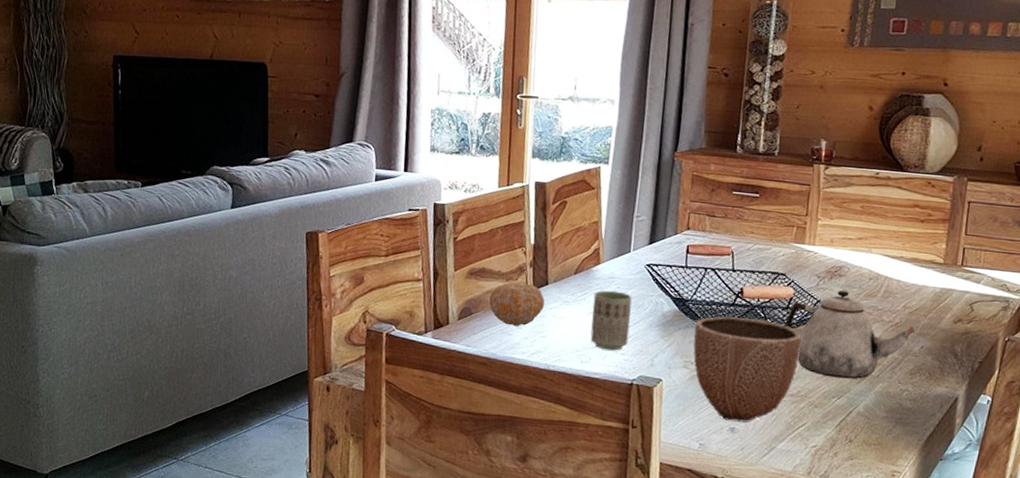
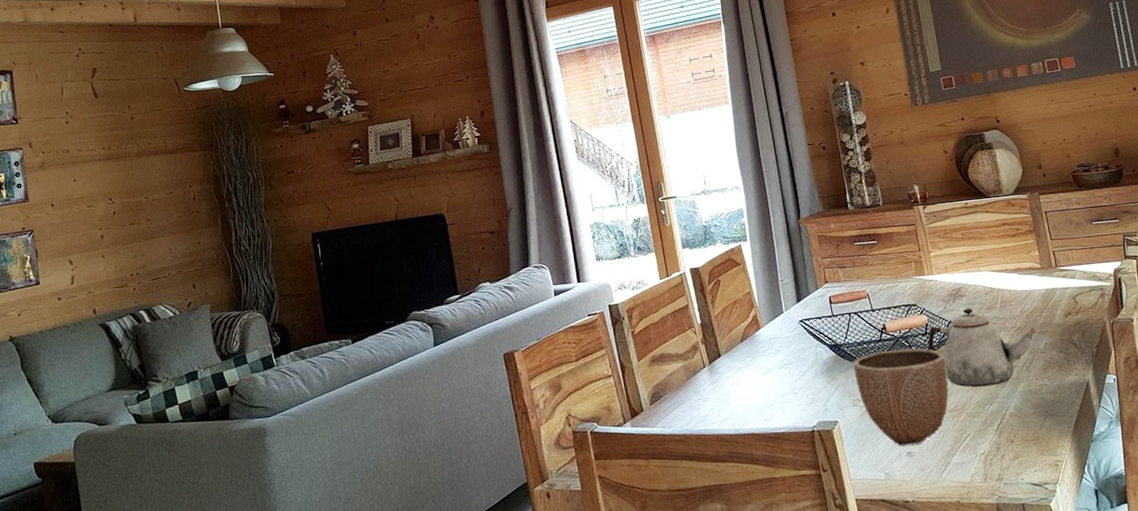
fruit: present [489,283,545,326] -> none [673,359,722,401]
cup: present [590,290,632,351] -> none [761,349,801,405]

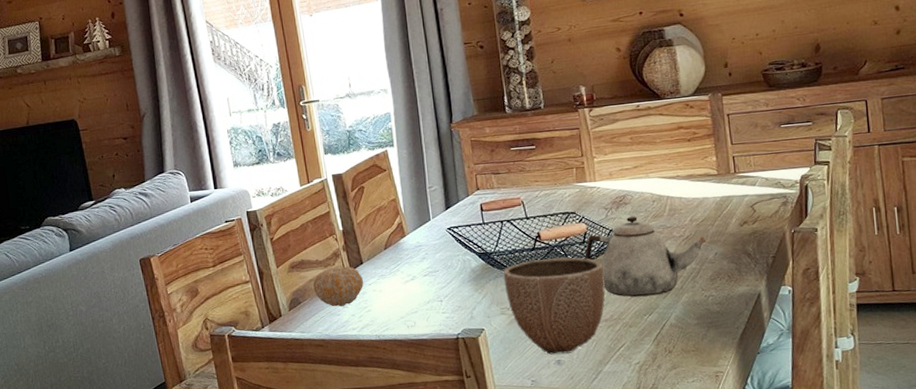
fruit: none [673,359,722,401] -> present [313,267,364,307]

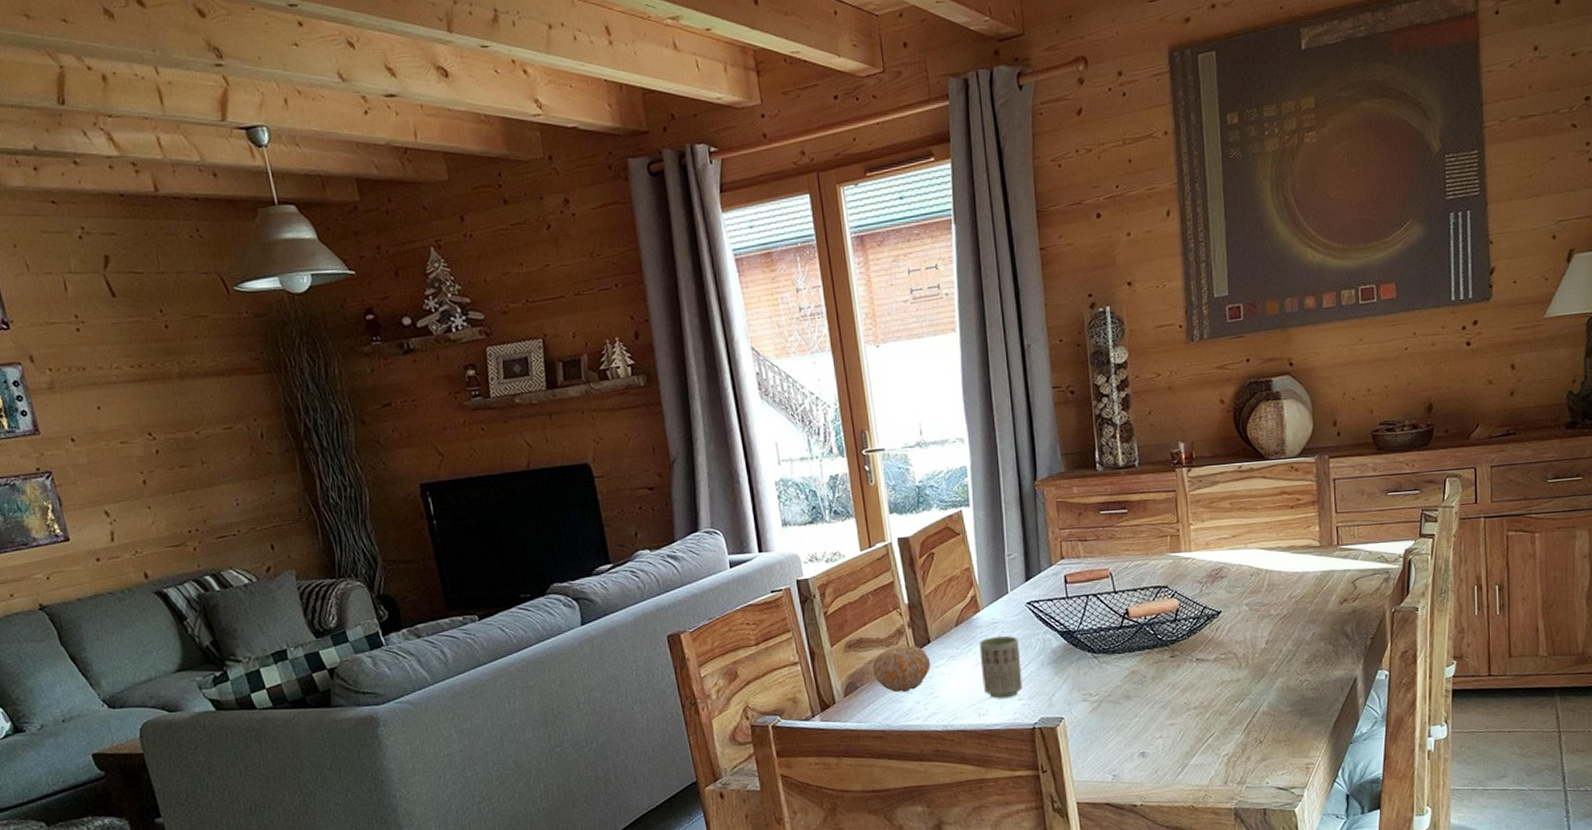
cup: none [405,257,446,312] -> present [979,635,1023,699]
decorative bowl: present [503,257,605,355] -> none [1086,636,1196,746]
teapot: present [585,216,707,297] -> none [1176,592,1305,682]

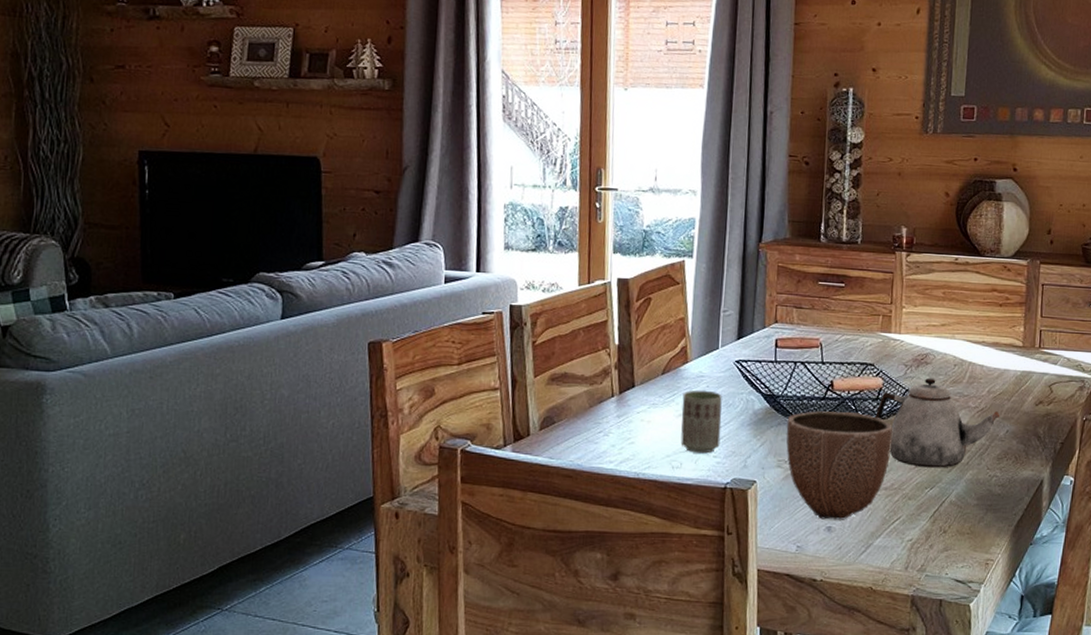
fruit: present [872,646,931,693] -> none [573,388,632,434]
decorative bowl: none [1086,636,1196,746] -> present [786,411,893,520]
teapot: none [1176,592,1305,682] -> present [875,378,1000,468]

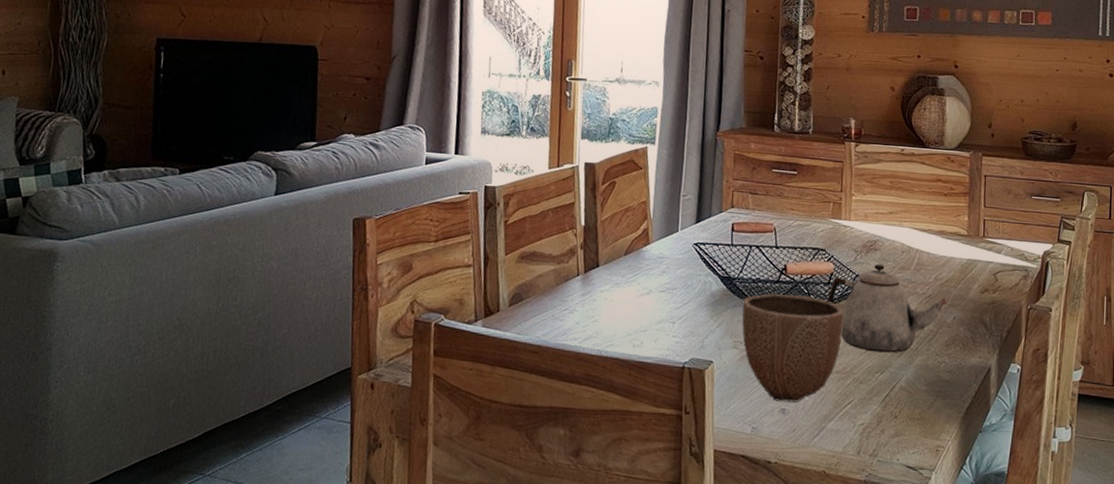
cup: present [680,390,722,454] -> none [641,271,681,333]

